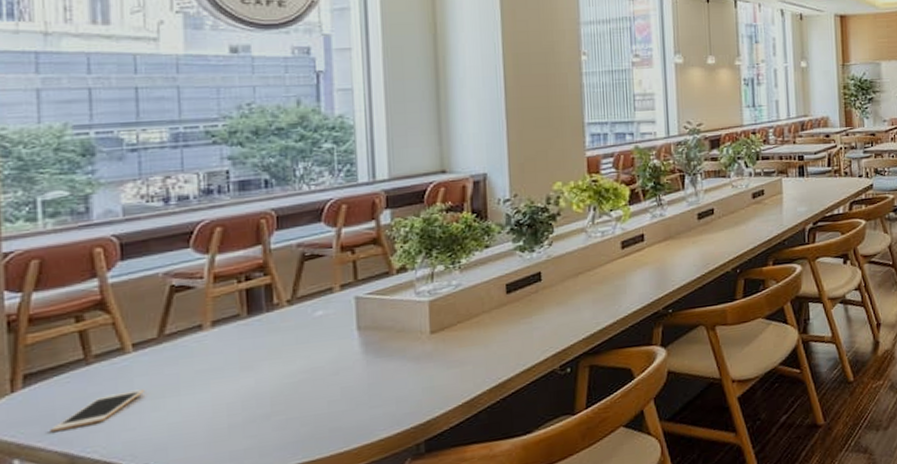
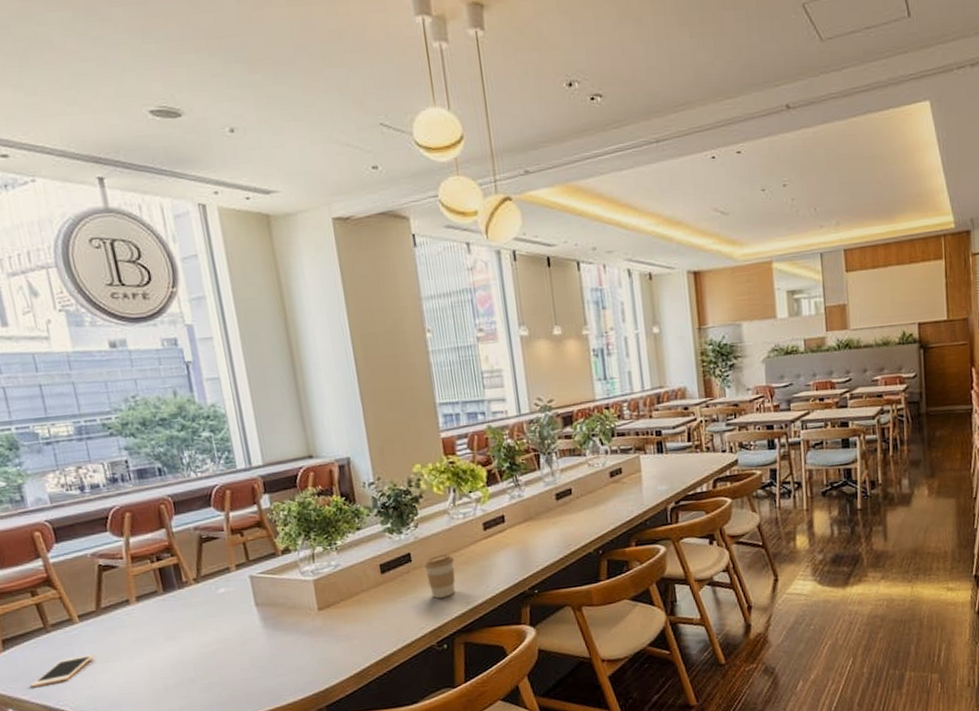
coffee cup: none [554,273,588,319] -> present [423,554,455,599]

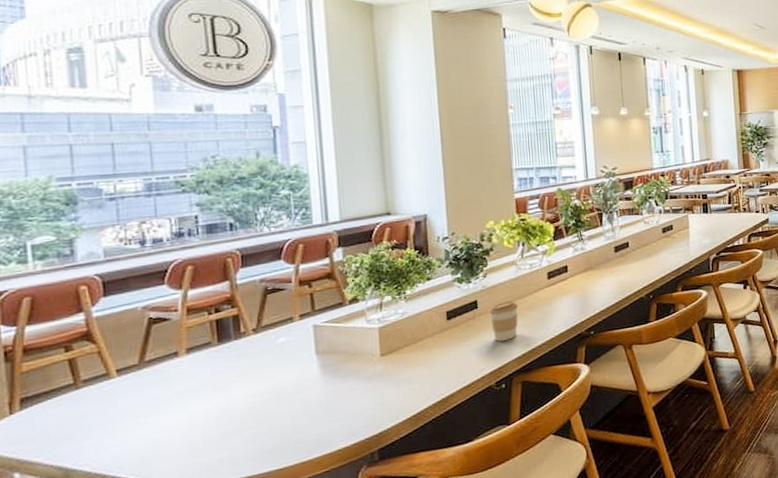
cell phone: present [30,654,95,688] -> none [46,409,130,449]

